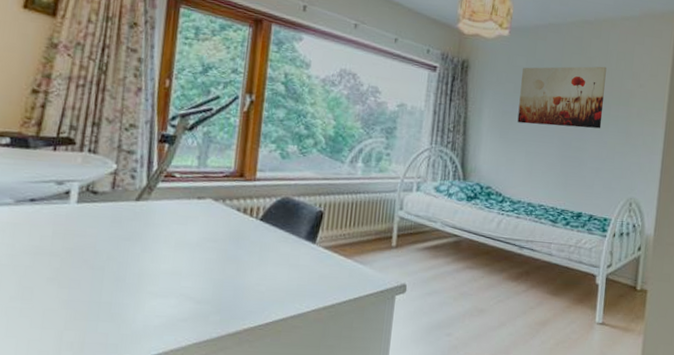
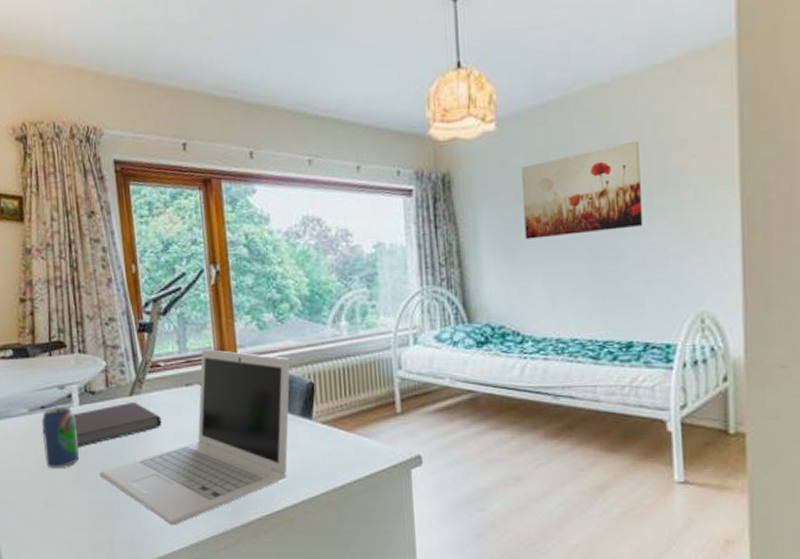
beverage can: none [23,201,69,264] -> present [41,406,79,469]
notebook: none [64,206,166,245] -> present [73,401,162,447]
laptop: none [83,167,305,329] -> present [99,348,290,524]

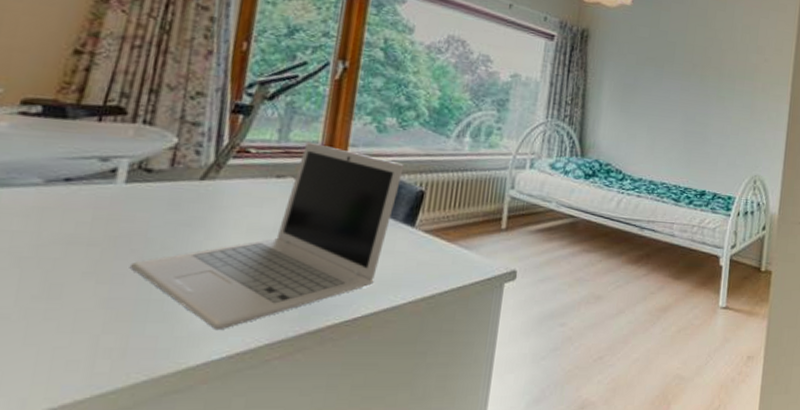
beverage can: present [41,406,79,469] -> none [51,181,115,255]
notebook: present [73,401,162,447] -> none [106,186,236,232]
wall art: present [522,140,643,240] -> none [639,38,732,103]

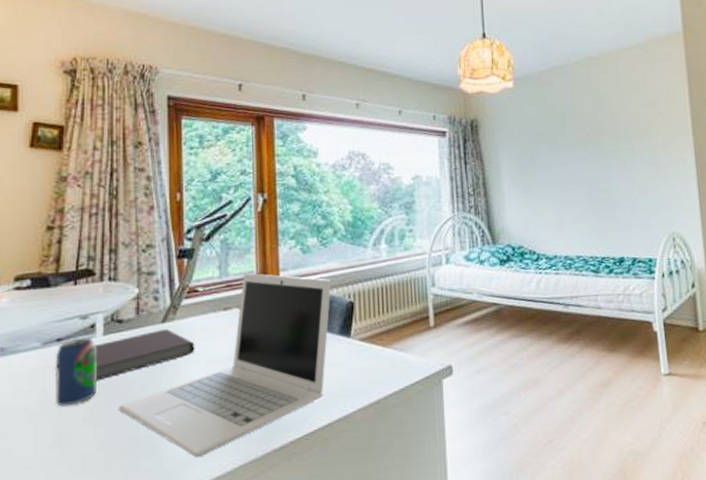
beverage can: none [51,181,115,255] -> present [55,337,96,407]
notebook: none [106,186,236,232] -> present [95,328,195,381]

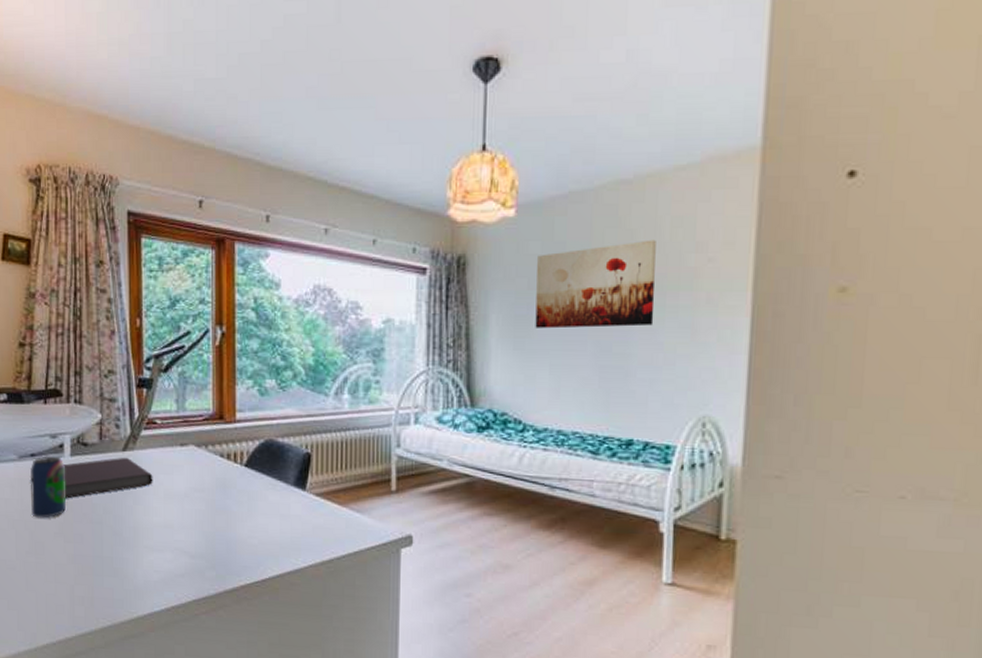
laptop: present [118,272,332,457] -> none [84,409,288,585]
wall art: none [534,100,627,174] -> present [535,239,656,329]

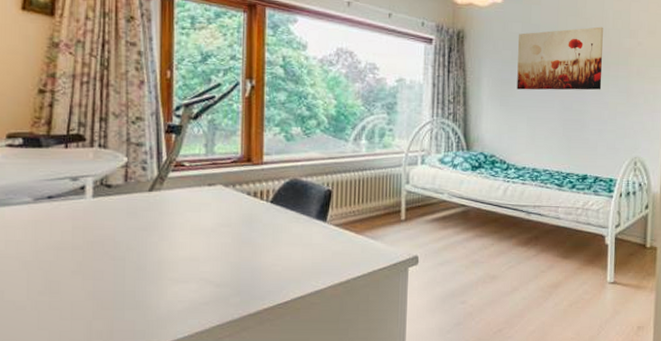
beverage can: present [30,456,66,518] -> none [46,198,86,258]
notebook: present [64,457,153,499] -> none [84,197,180,238]

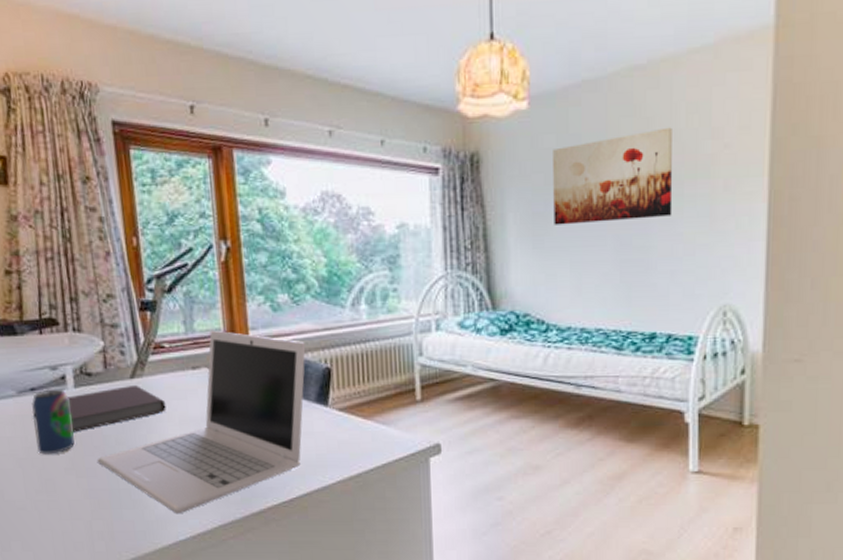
beverage can: none [46,198,86,258] -> present [31,389,75,455]
notebook: none [84,197,180,238] -> present [68,384,166,433]
laptop: none [105,153,312,314] -> present [97,330,306,513]

